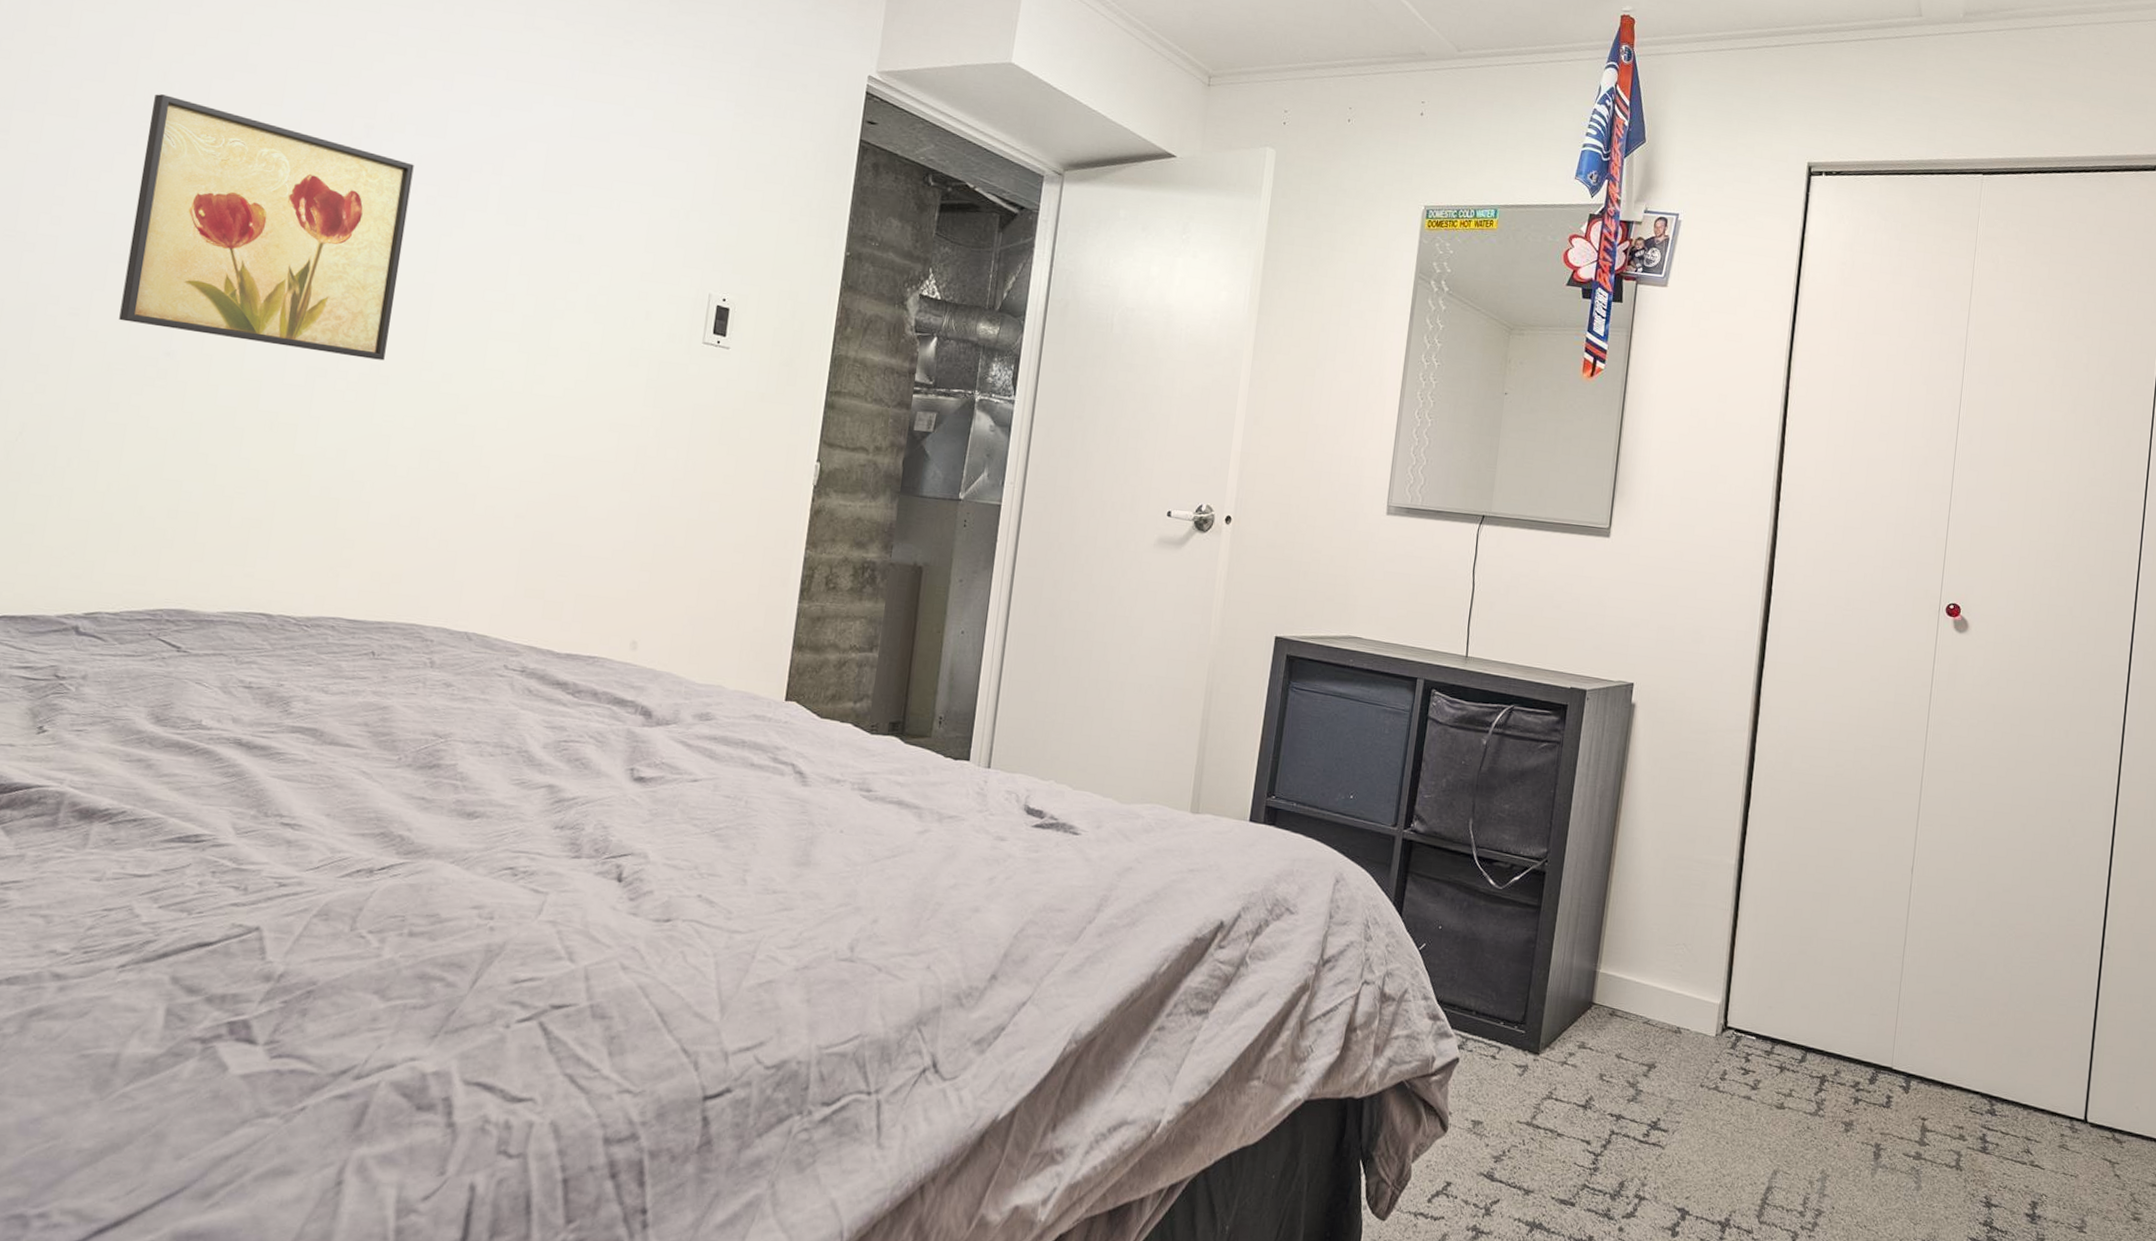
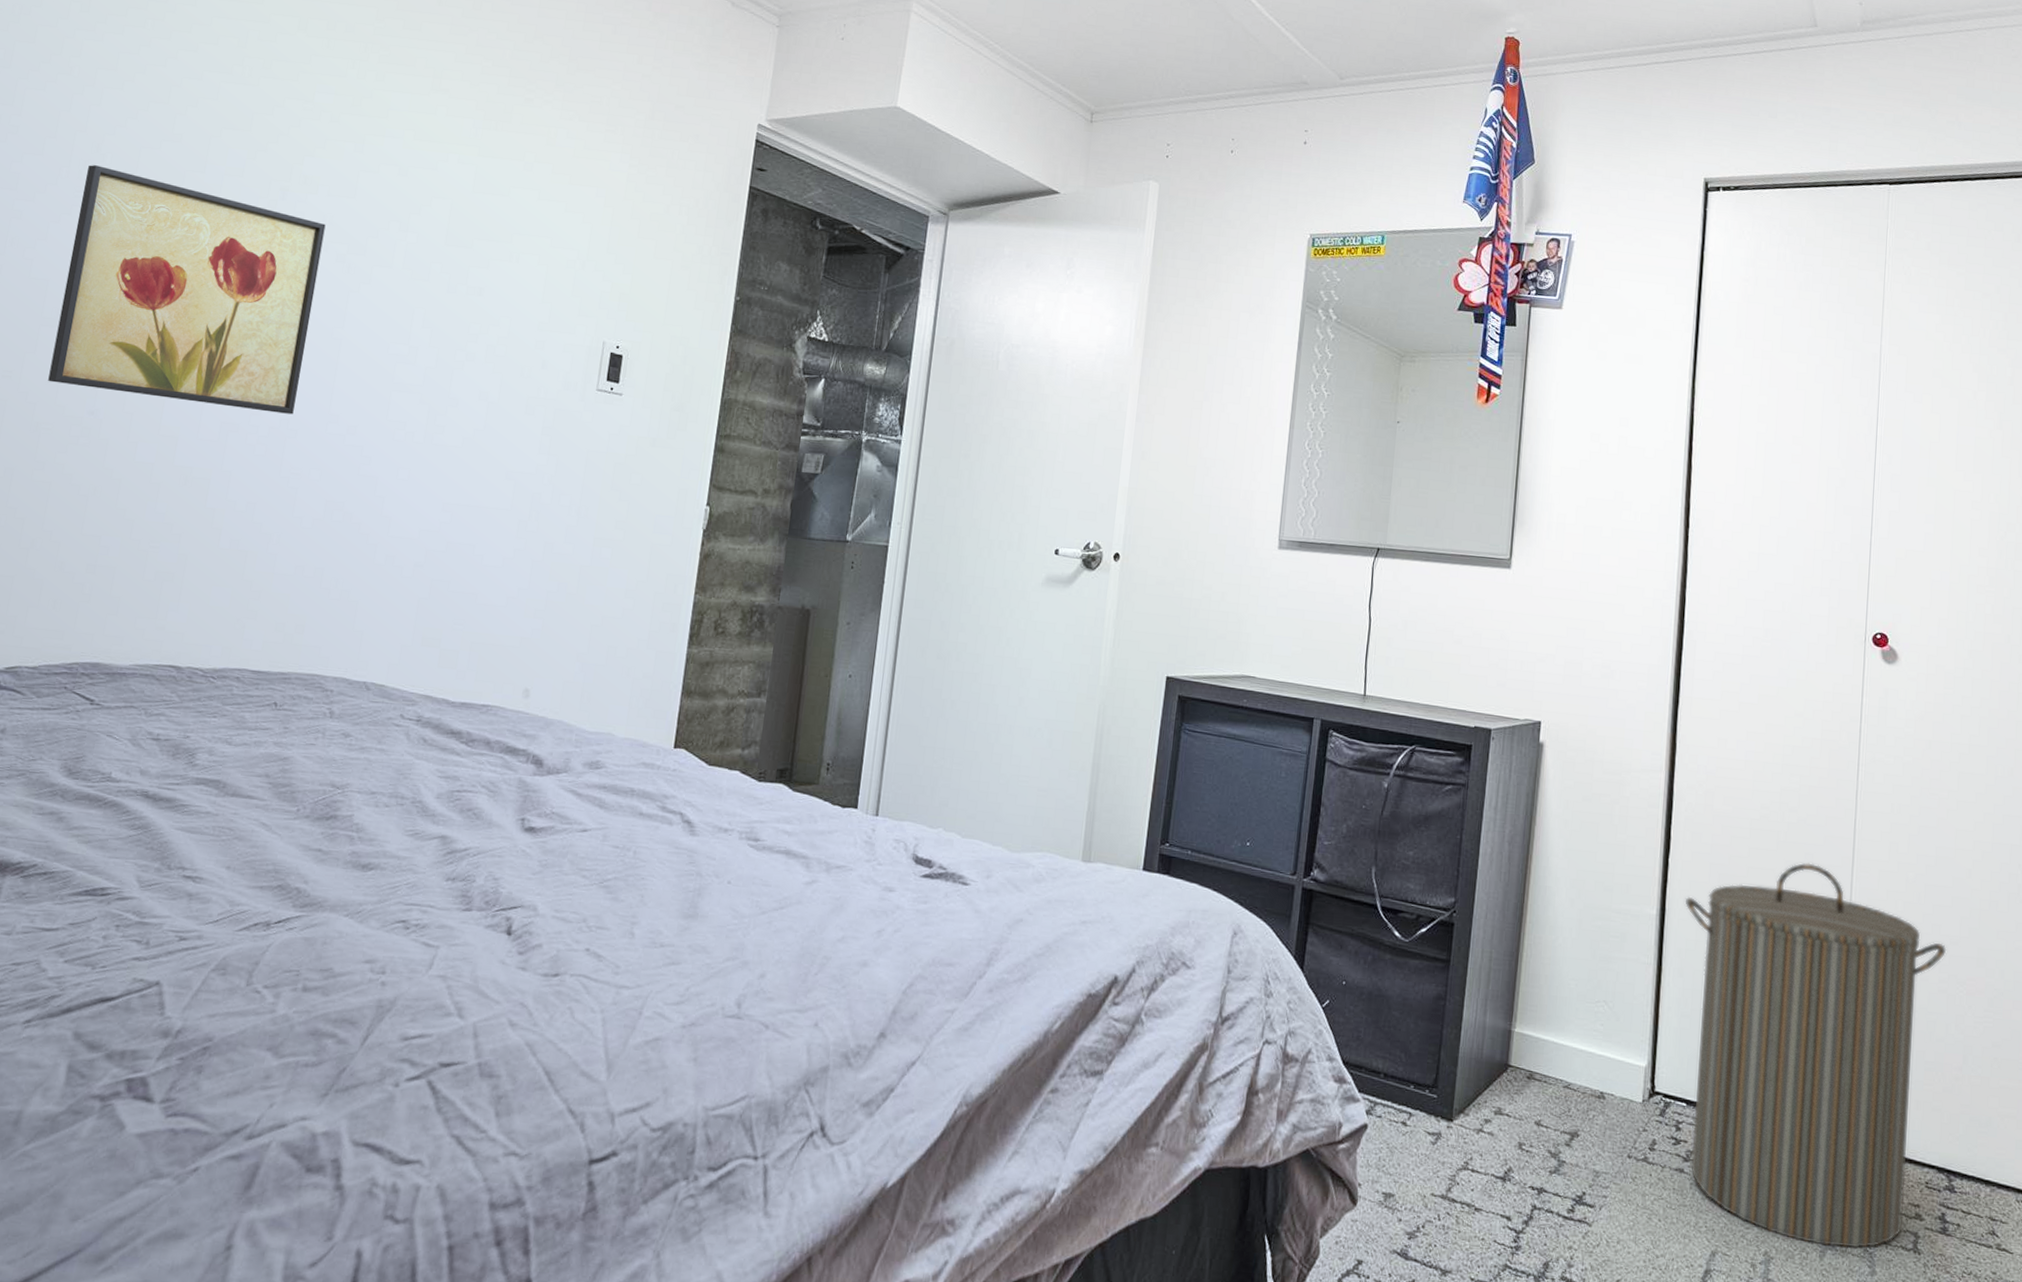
laundry hamper: none [1757,817,2000,1166] -> present [1685,862,1947,1249]

